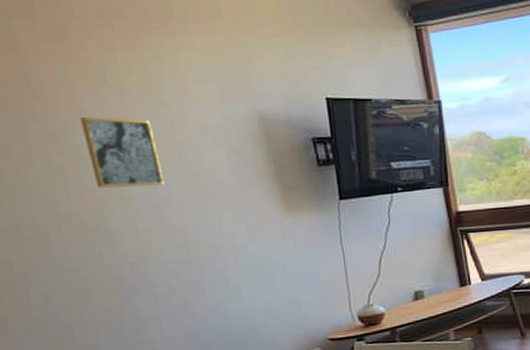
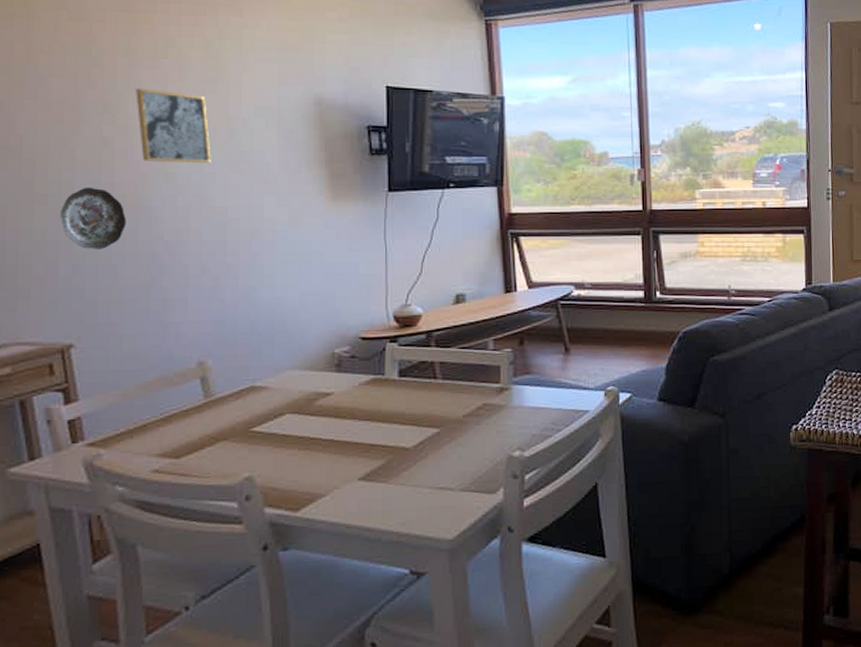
decorative plate: none [23,216,90,277] -> present [60,186,126,249]

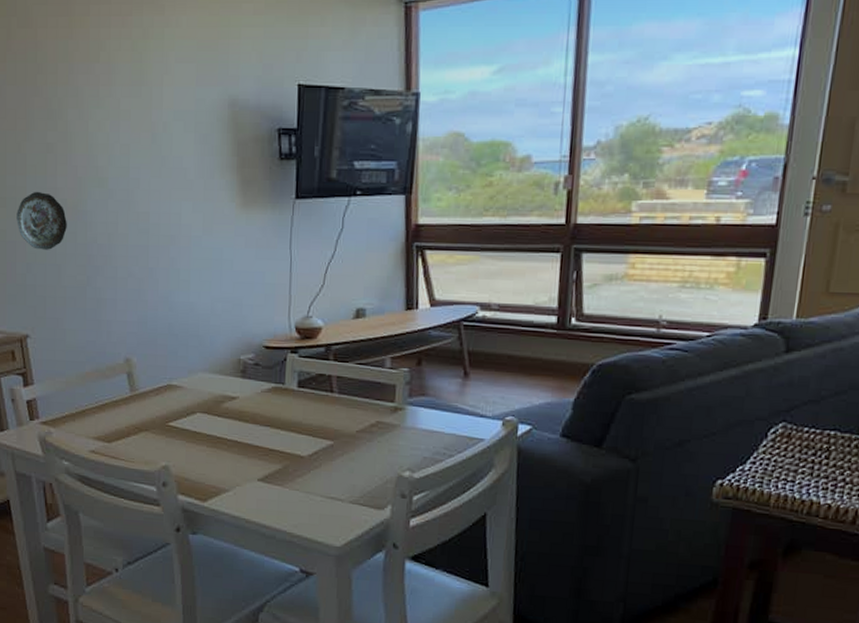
wall art: present [136,89,211,164] -> none [73,95,136,169]

